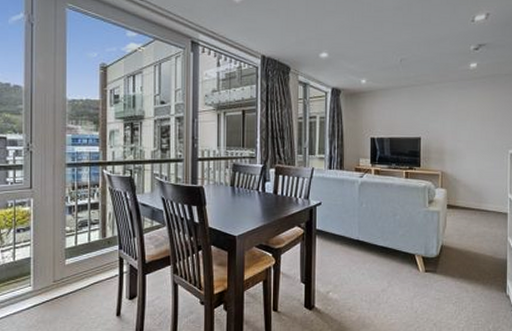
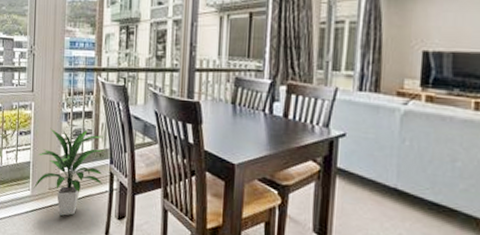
indoor plant: none [35,221,113,305] -> present [33,128,105,216]

